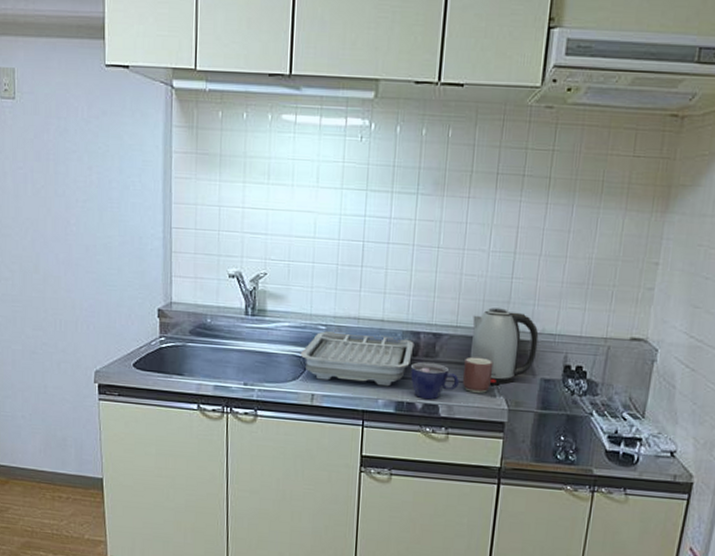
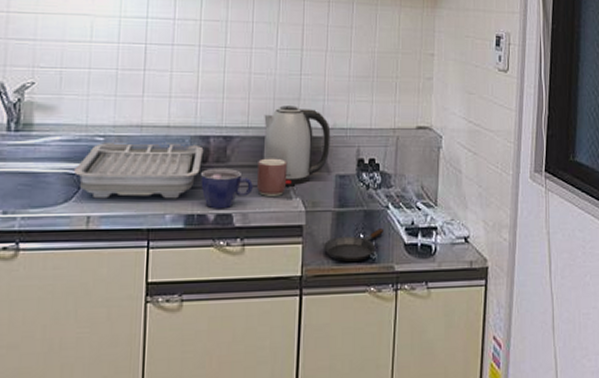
frying pan: none [524,433,586,462] -> present [324,229,385,263]

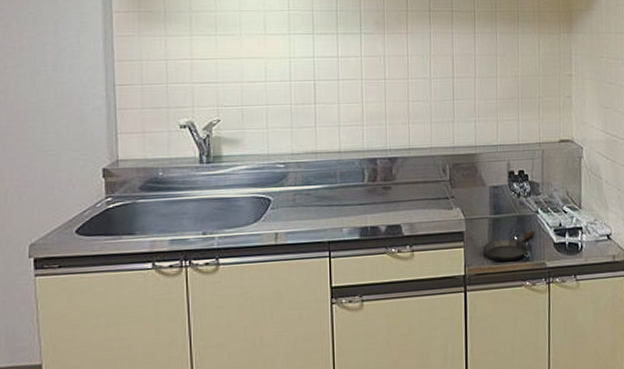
dish rack: present [73,143,204,199] -> none [260,165,372,218]
cup: present [201,169,253,209] -> none [371,186,417,222]
mug: present [256,158,288,196] -> none [419,174,447,208]
kettle: present [263,105,331,187] -> none [423,127,484,199]

